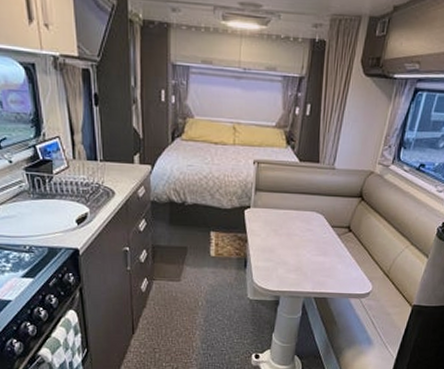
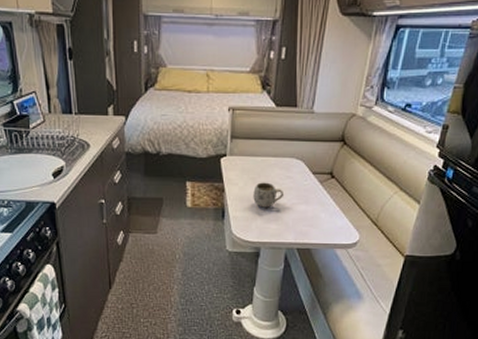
mug: none [275,234,304,258] -> present [253,182,284,208]

